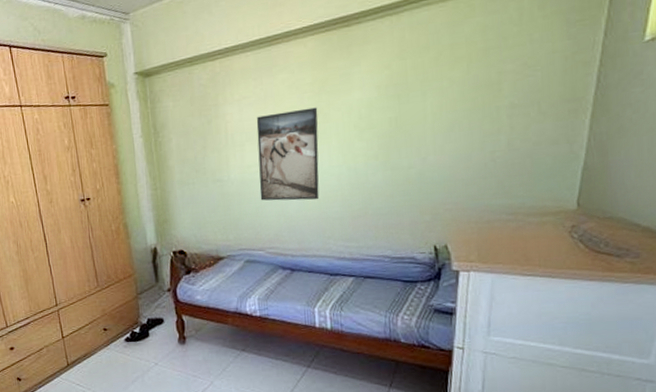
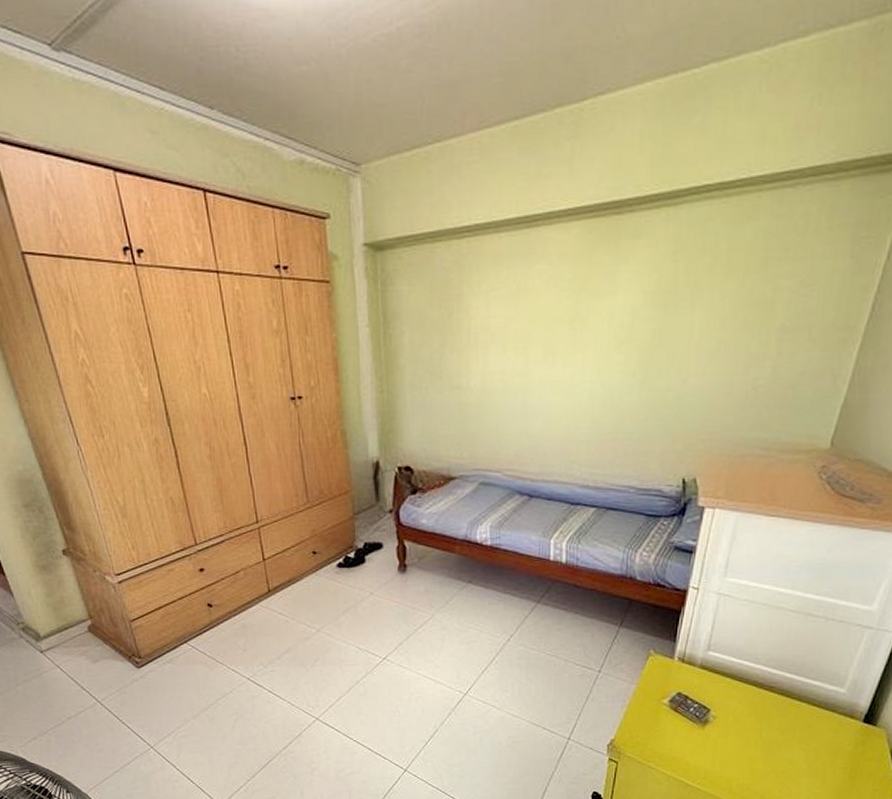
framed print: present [256,107,320,201] -> none [502,309,576,419]

